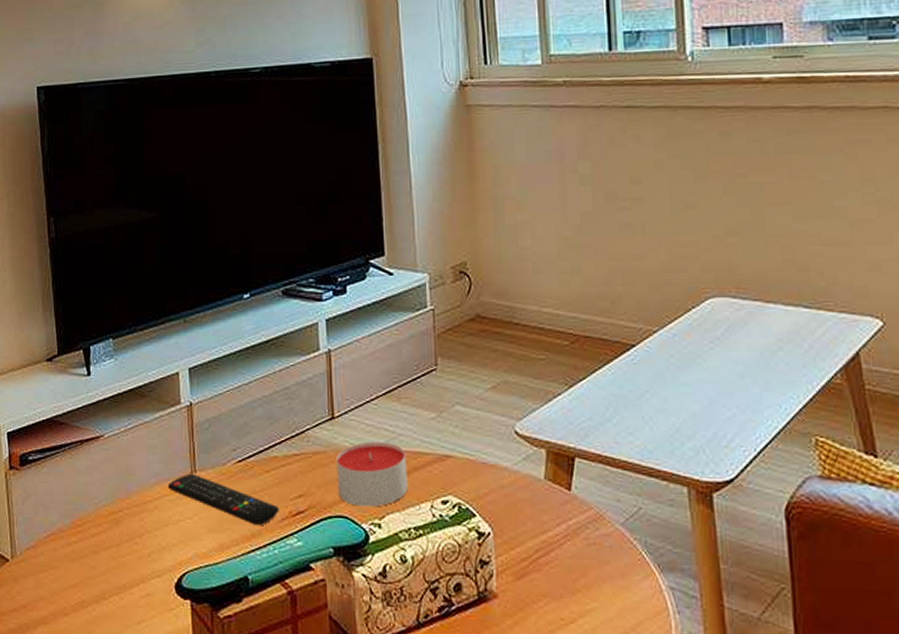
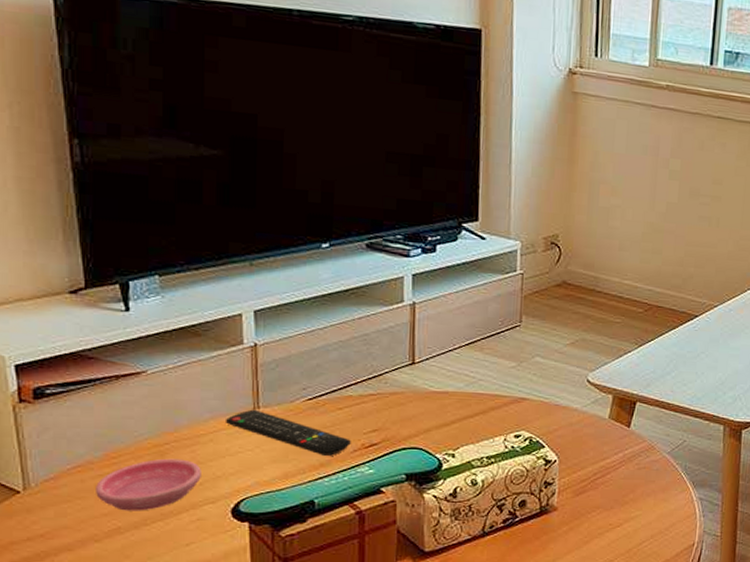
saucer: none [65,527,149,584] -> present [96,458,201,511]
candle: present [336,441,408,507] -> none [413,385,485,440]

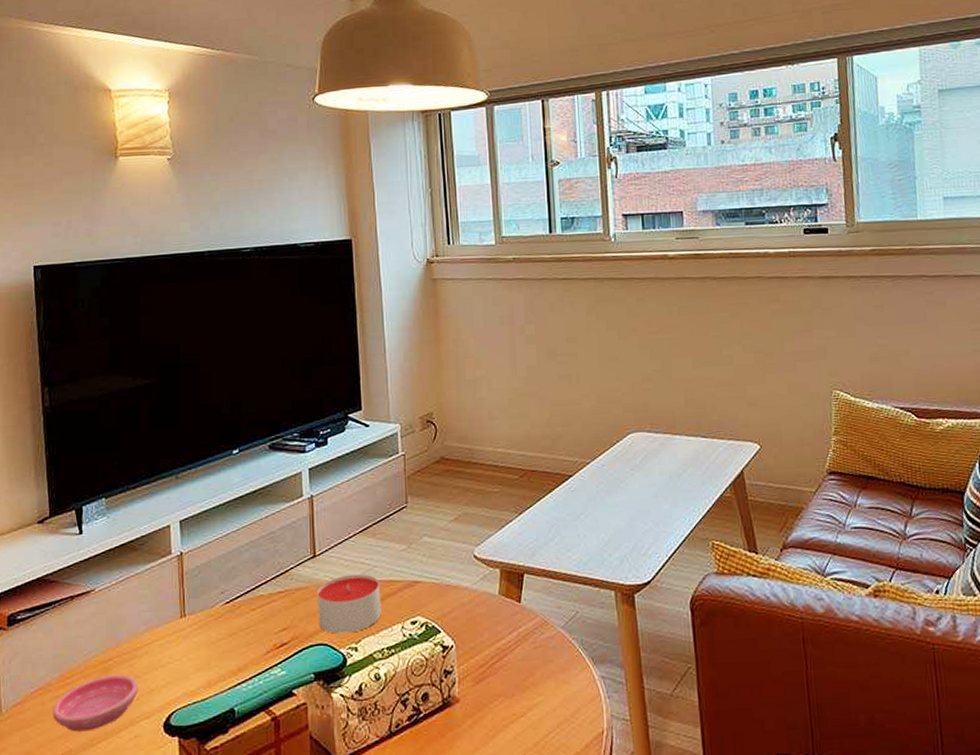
remote control: present [224,409,351,456] -> none [157,617,264,660]
candle: none [413,385,485,440] -> present [317,574,381,634]

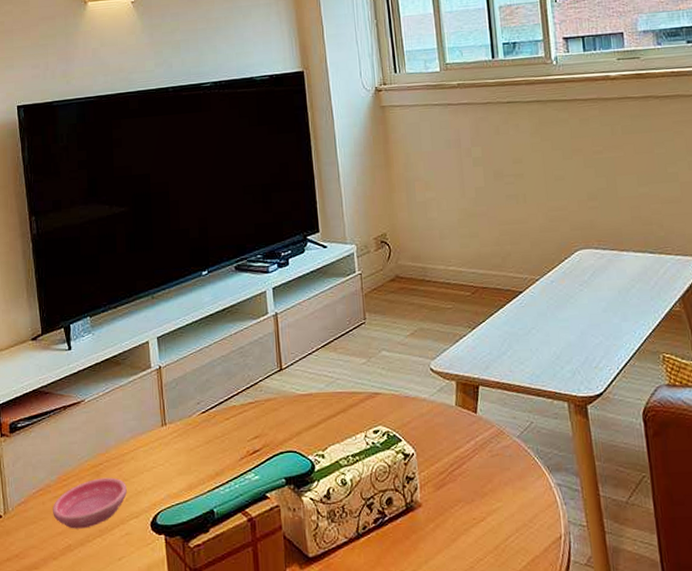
candle: present [317,574,381,634] -> none [285,386,345,442]

